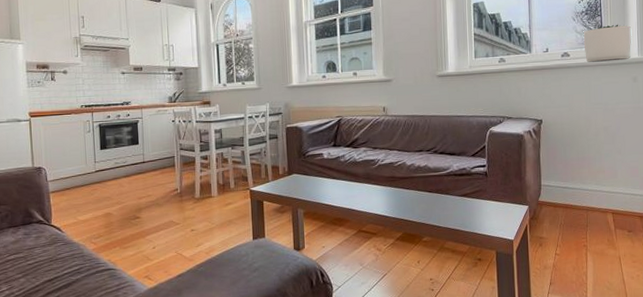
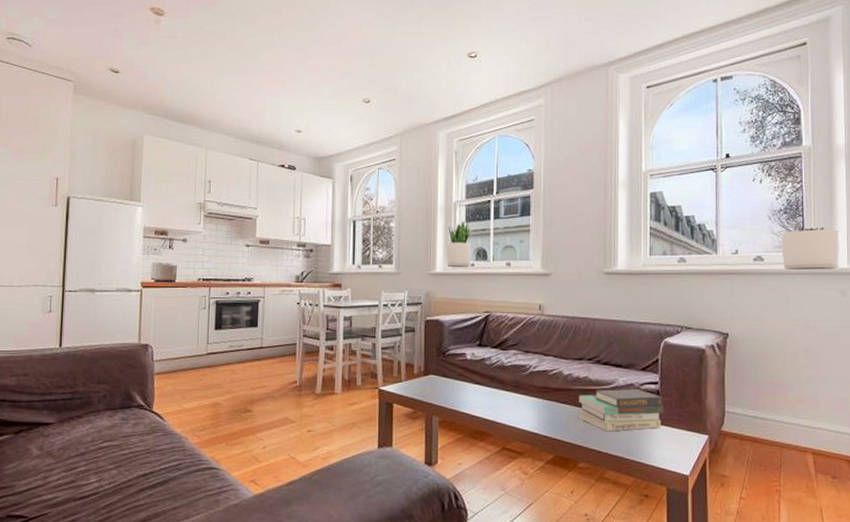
toaster: none [36,93,62,112] -> present [150,262,178,283]
planter: none [300,38,323,81] -> present [446,221,472,268]
books: none [420,172,492,210] -> present [577,388,664,432]

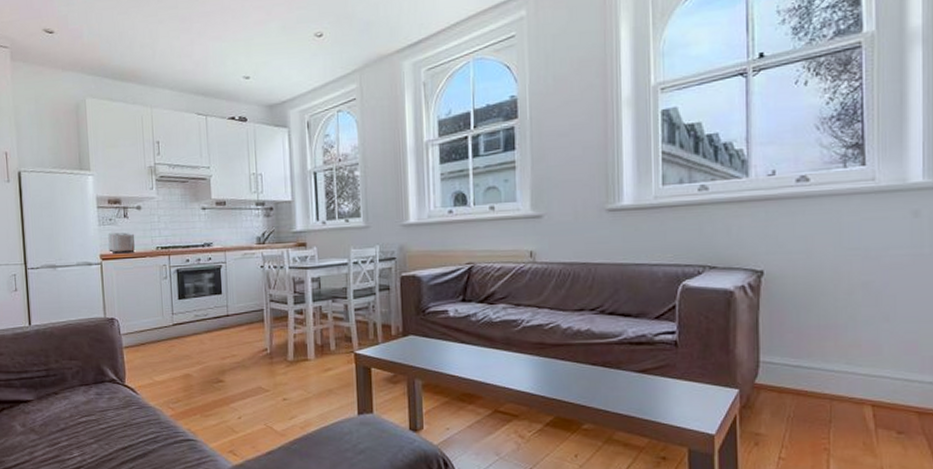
planter: present [446,221,472,268] -> none [419,162,449,217]
books: present [577,388,664,432] -> none [579,339,684,389]
planter: present [781,228,839,270] -> none [832,134,912,189]

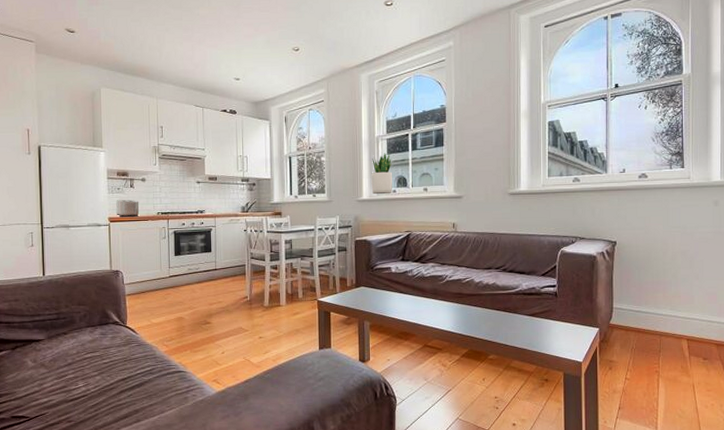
planter: none [419,162,449,217] -> present [371,153,393,195]

